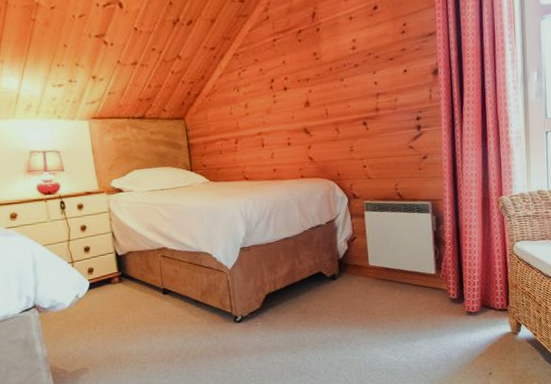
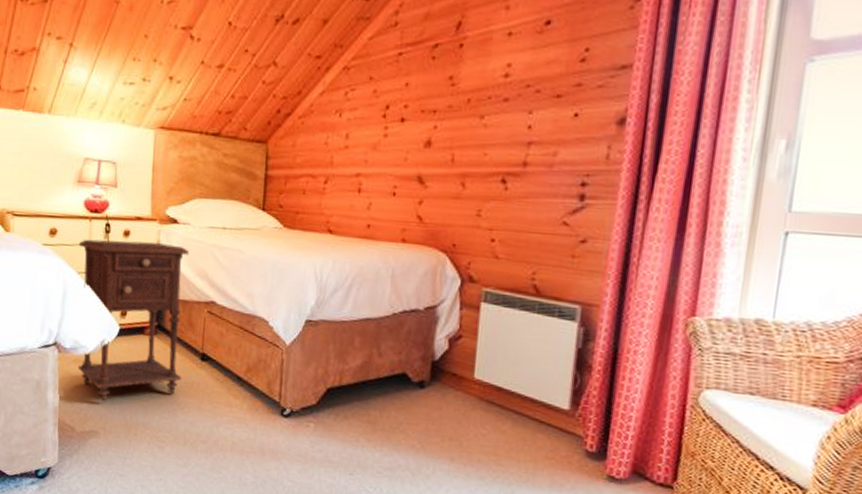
nightstand: none [39,209,150,345] -> present [77,239,190,403]

